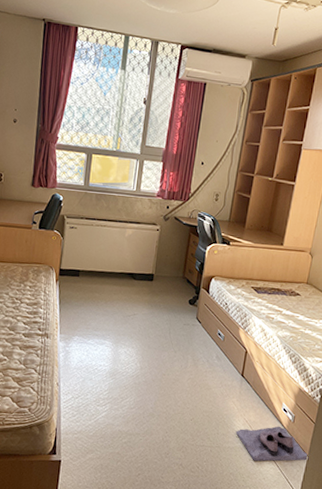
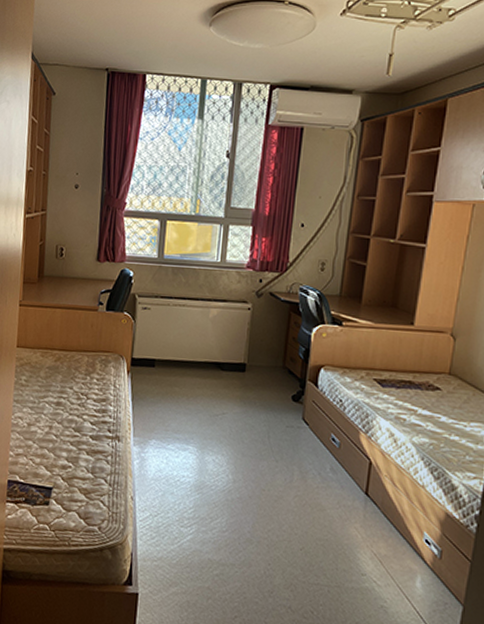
shoe: present [235,426,309,462] -> none [361,562,465,612]

